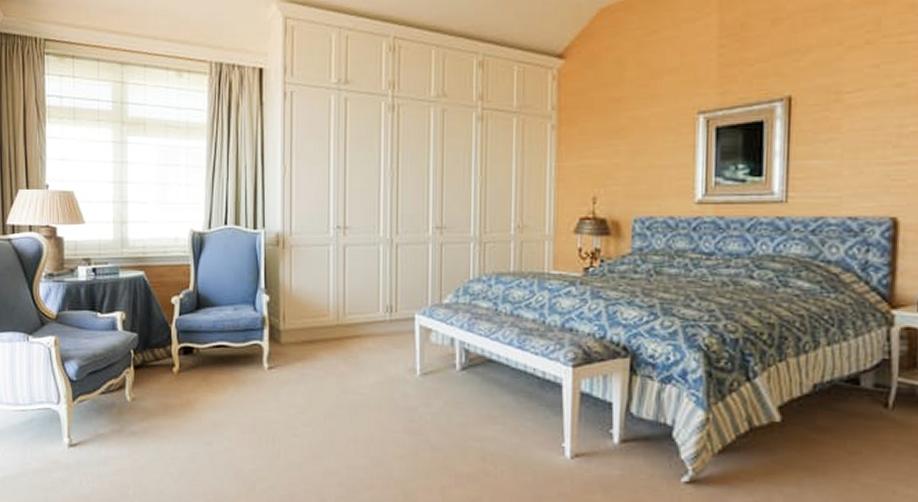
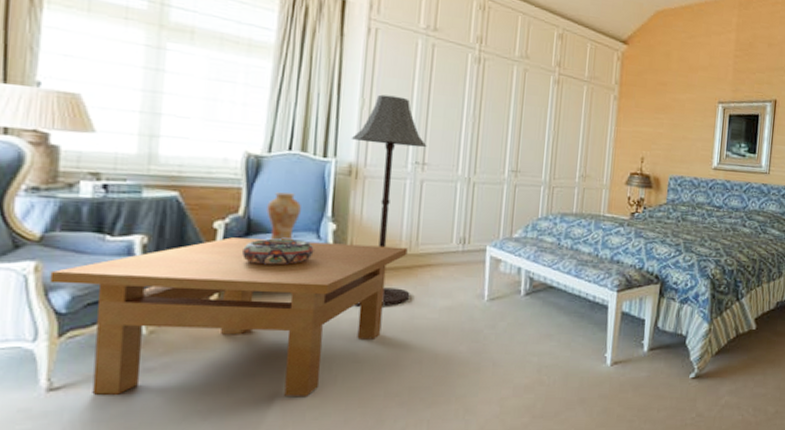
table: none [64,312,336,468] -> present [49,237,408,396]
decorative bowl: none [195,312,252,338] -> present [242,238,314,265]
vase: none [211,267,238,314] -> present [266,192,301,241]
floor lamp: none [276,159,347,380] -> present [351,94,427,307]

